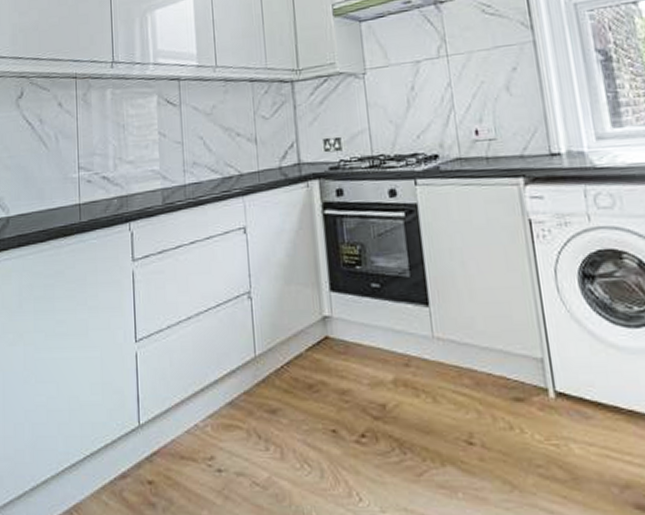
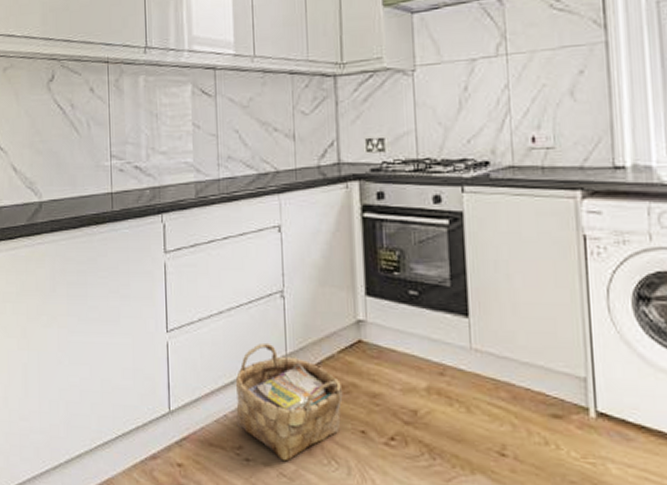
woven basket: none [205,345,313,469] -> present [235,342,343,462]

